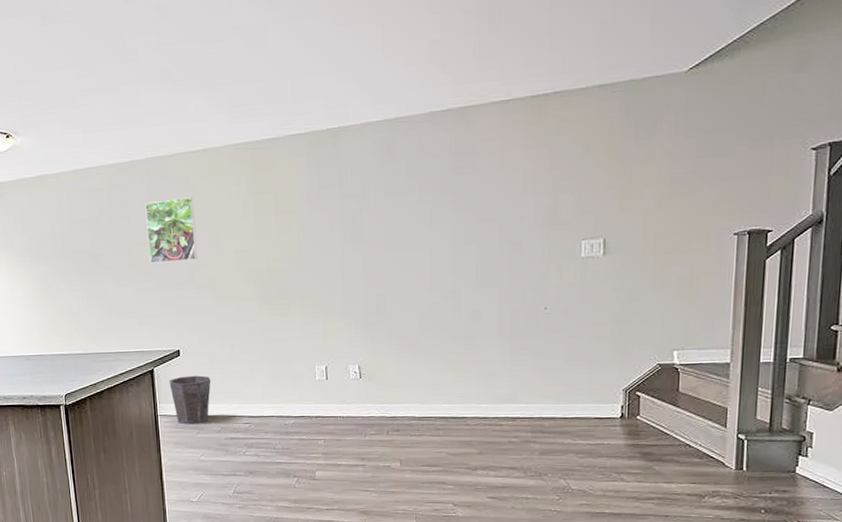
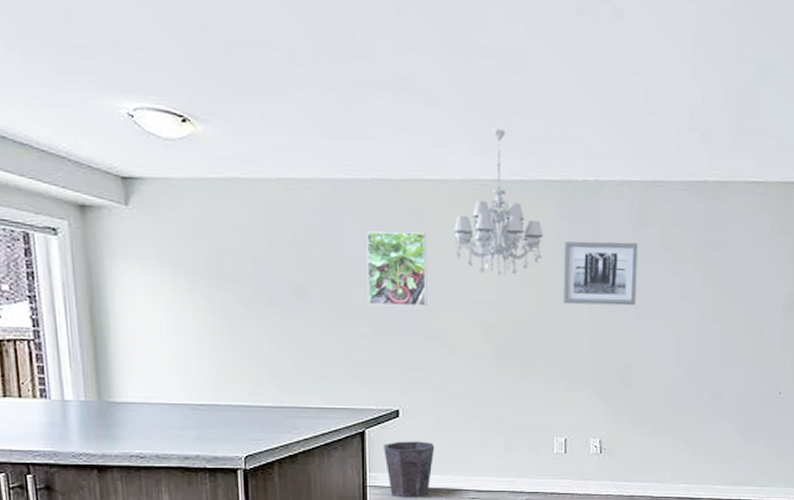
chandelier: none [215,97,294,226] -> present [454,129,544,276]
wall art: none [313,179,385,243] -> present [563,241,638,306]

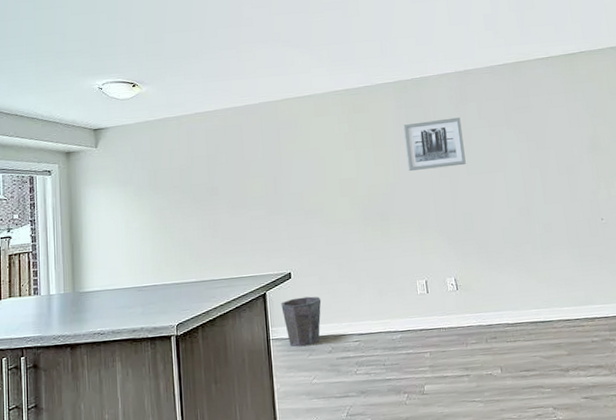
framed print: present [366,231,427,307] -> none [258,135,306,193]
chandelier: present [454,129,544,276] -> none [320,54,388,158]

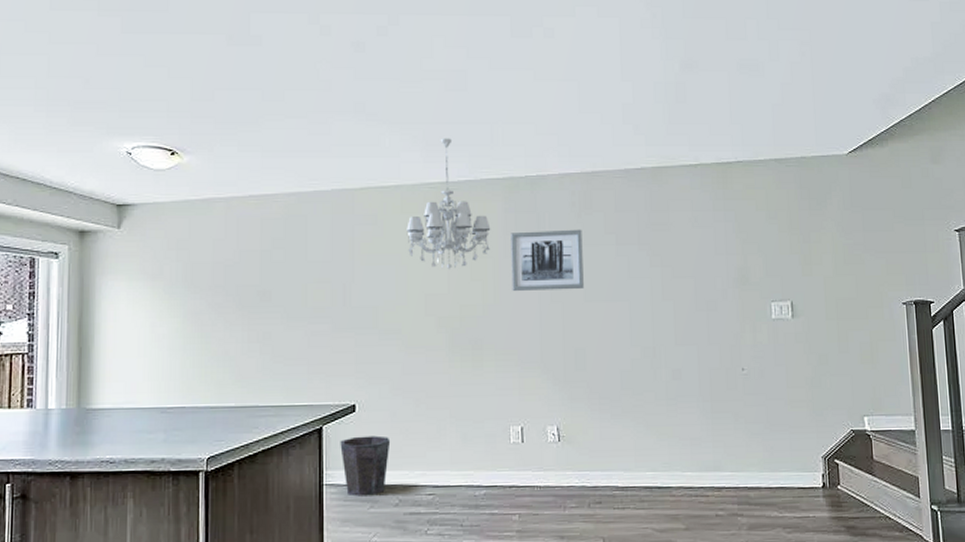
chandelier: none [320,54,388,158] -> present [407,138,491,269]

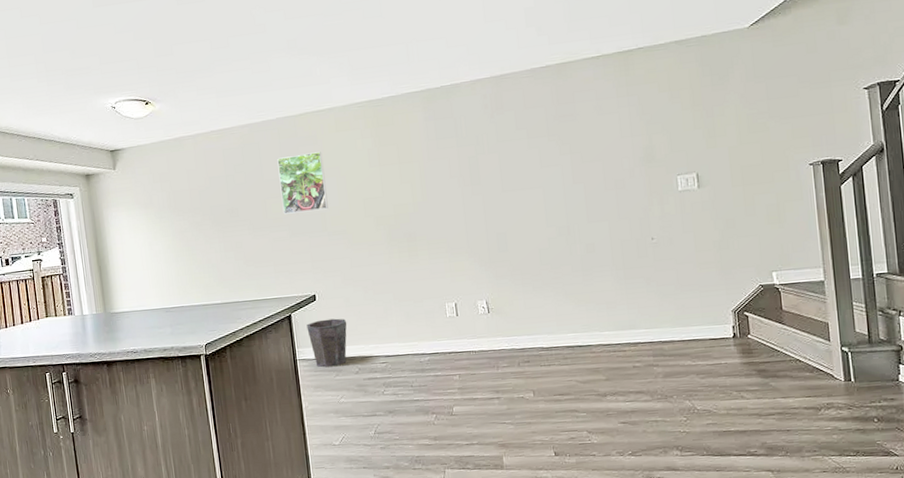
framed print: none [327,234,382,304] -> present [277,151,328,214]
chandelier: present [407,138,491,269] -> none [342,61,415,176]
wall art: present [511,229,584,291] -> none [432,128,501,189]

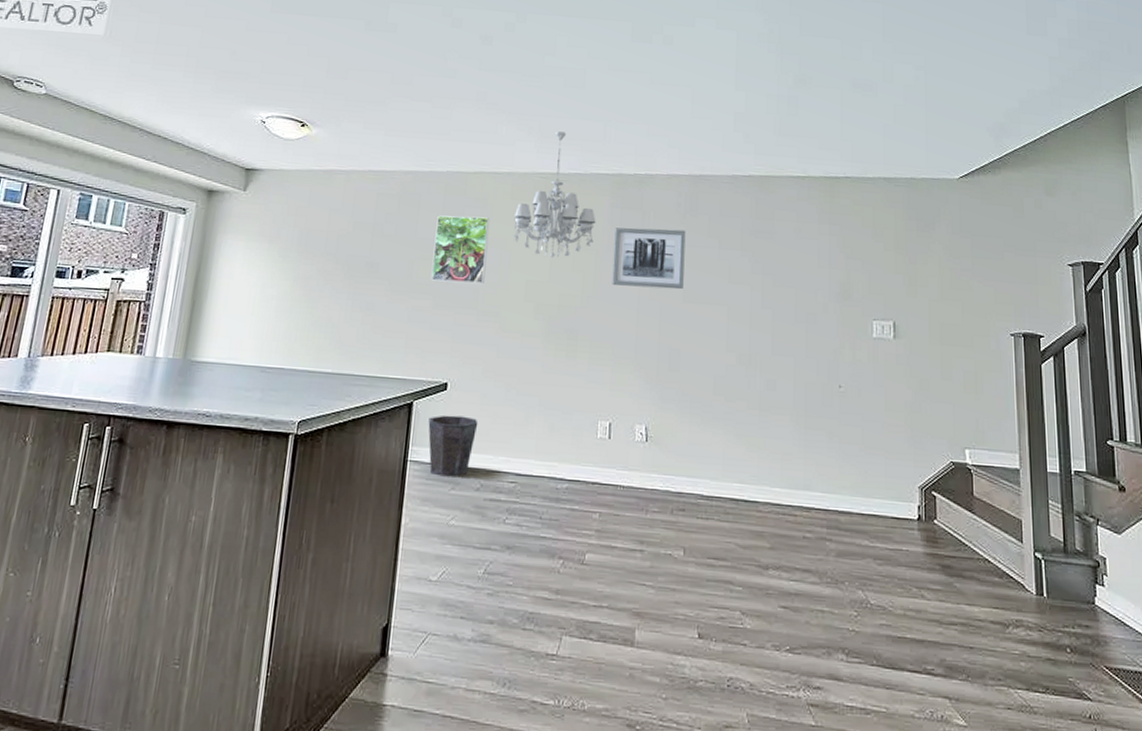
chandelier: none [342,61,415,176] -> present [514,131,596,258]
wall art: none [432,128,501,189] -> present [612,227,686,290]

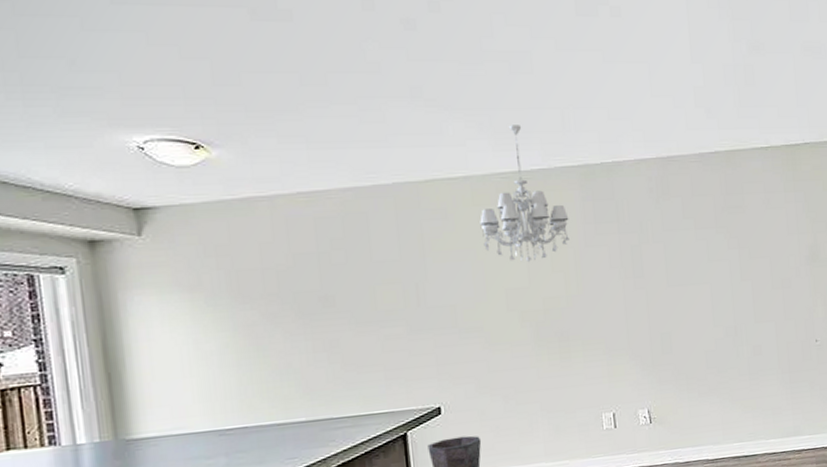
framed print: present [431,215,490,284] -> none [392,229,460,305]
wall art: present [612,227,686,290] -> none [590,215,666,280]

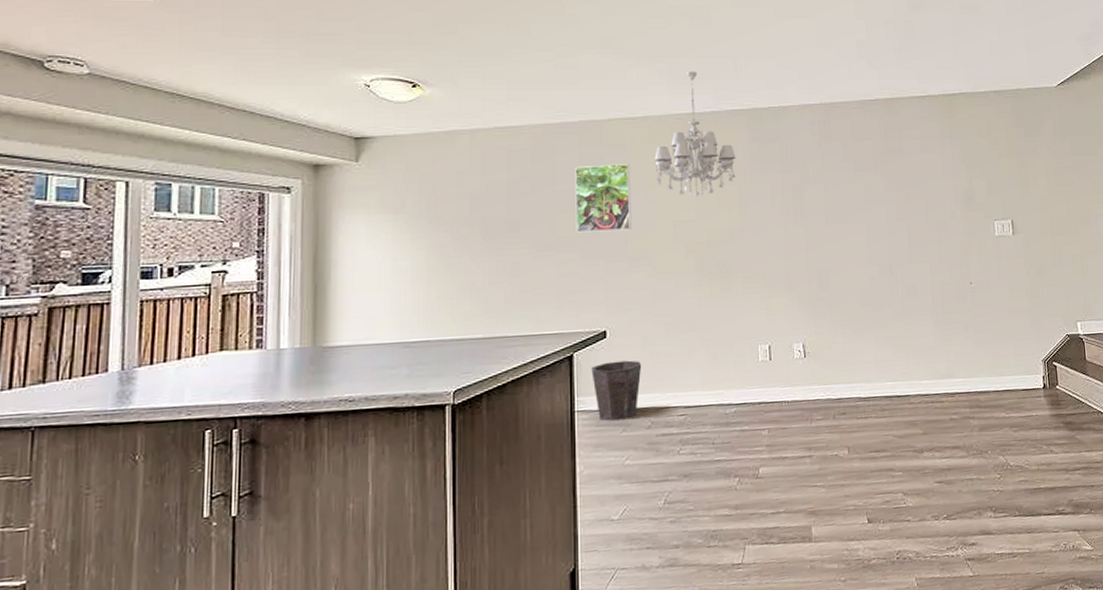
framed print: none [392,229,460,305] -> present [575,164,632,233]

